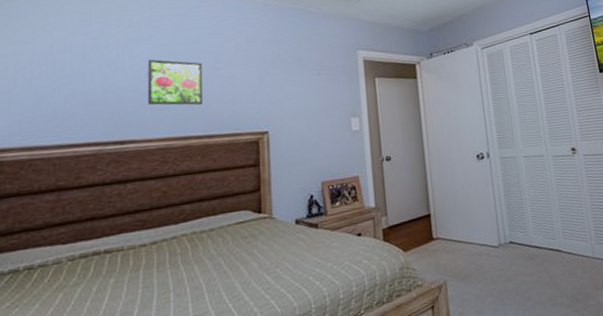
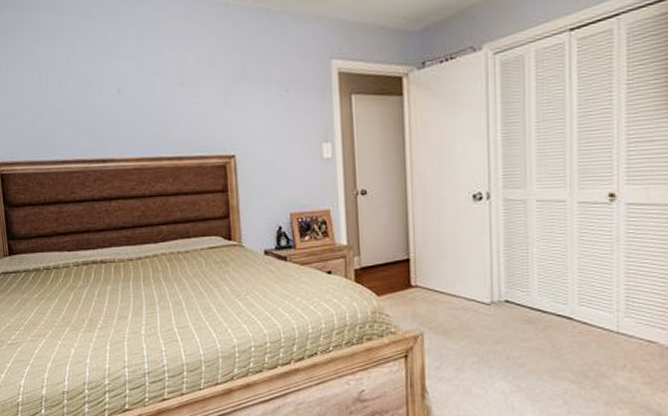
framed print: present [147,59,204,106] -> none [117,74,171,125]

